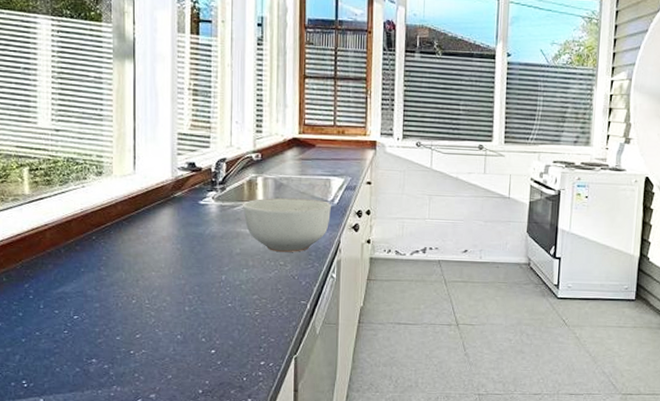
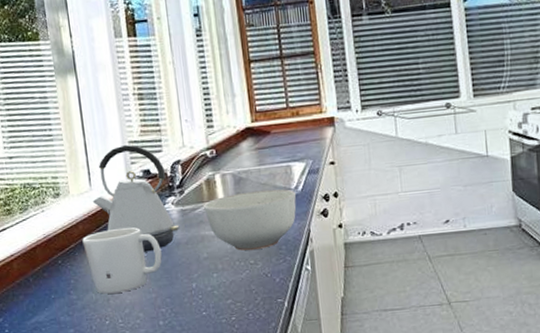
mug: none [119,213,196,275] -> present [82,227,162,294]
kettle: none [134,135,217,240] -> present [92,144,180,252]

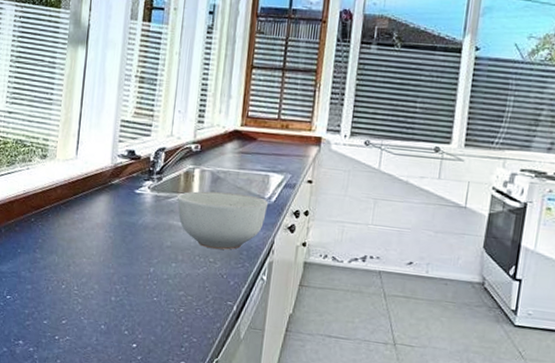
mug: present [82,227,162,294] -> none [57,199,129,262]
kettle: present [92,144,180,252] -> none [75,122,151,229]

